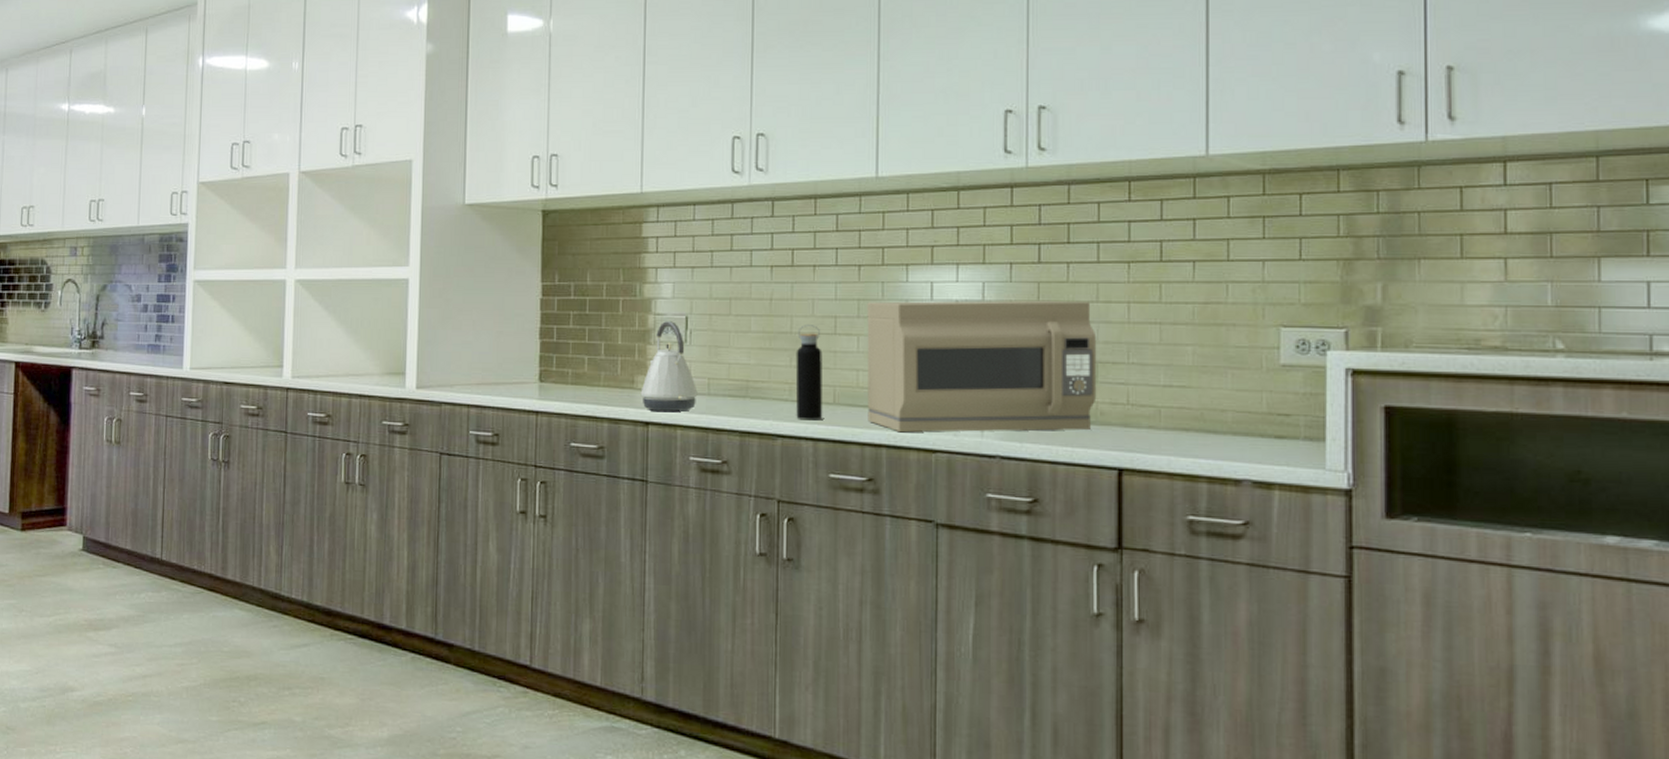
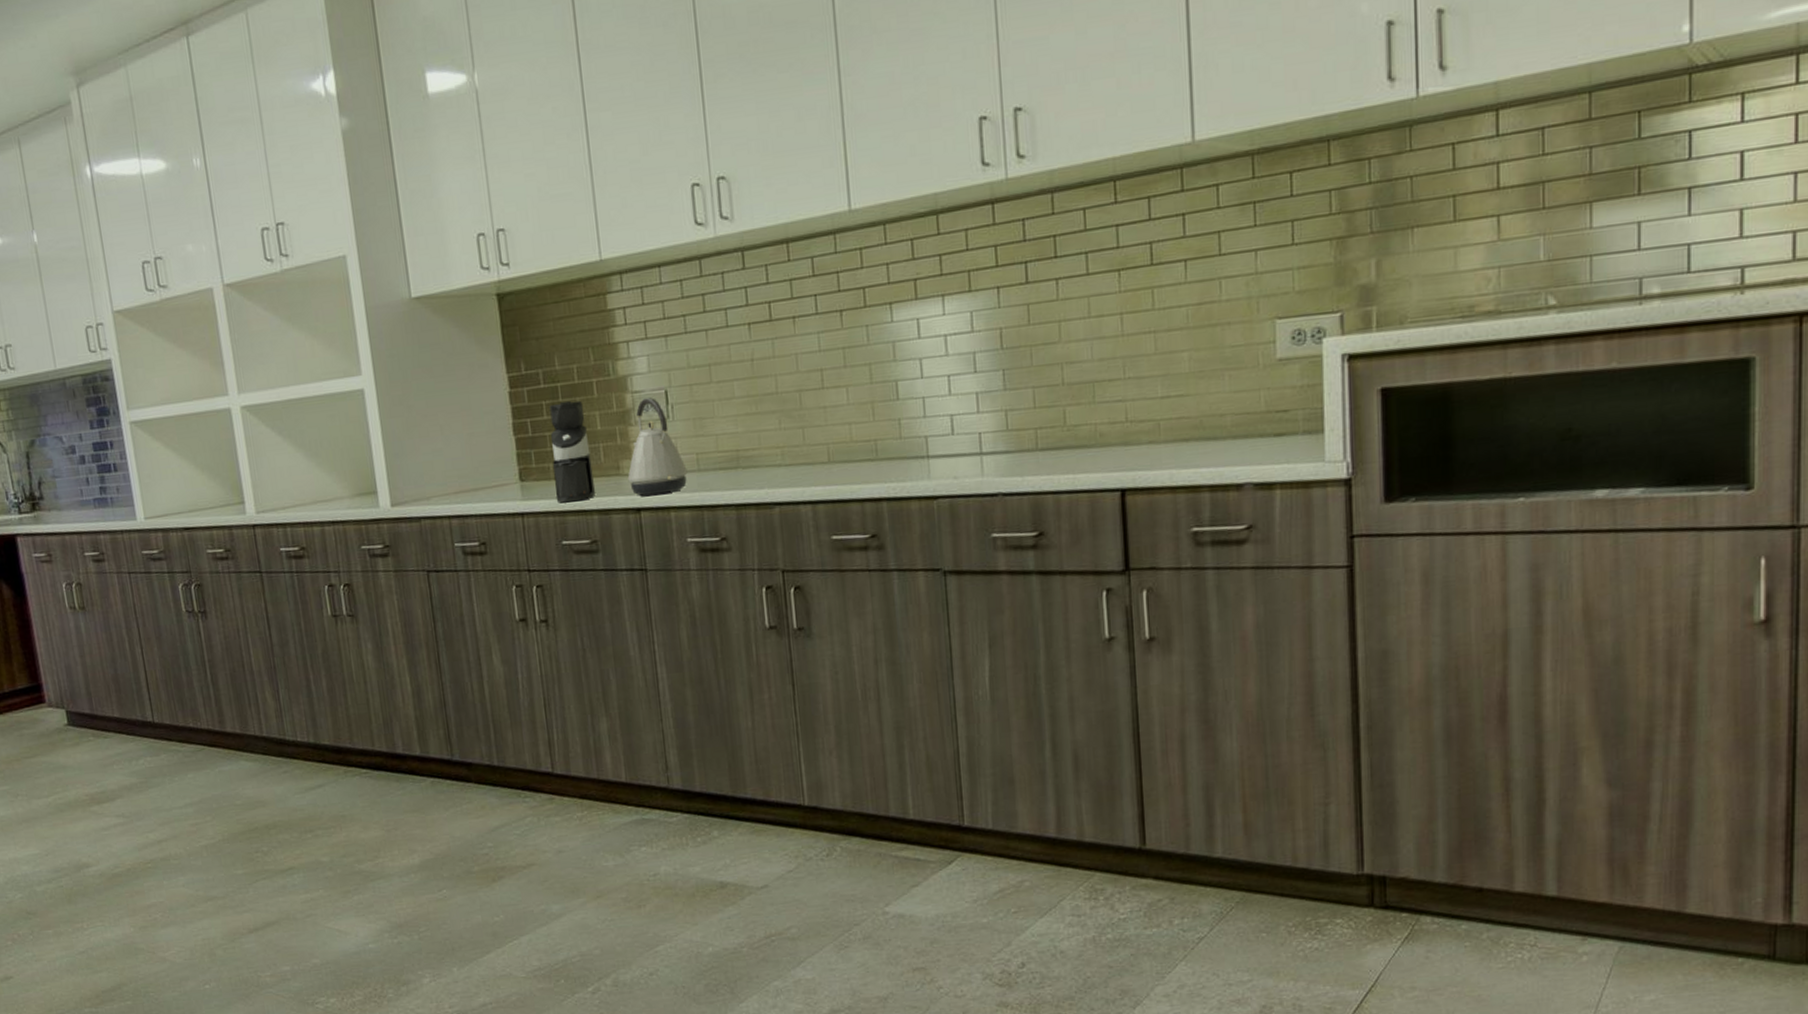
coffee grinder: none [570,315,609,408] -> present [549,400,596,503]
water bottle: present [795,325,823,421] -> none [783,381,819,485]
microwave: present [867,300,1097,433] -> none [853,318,1095,483]

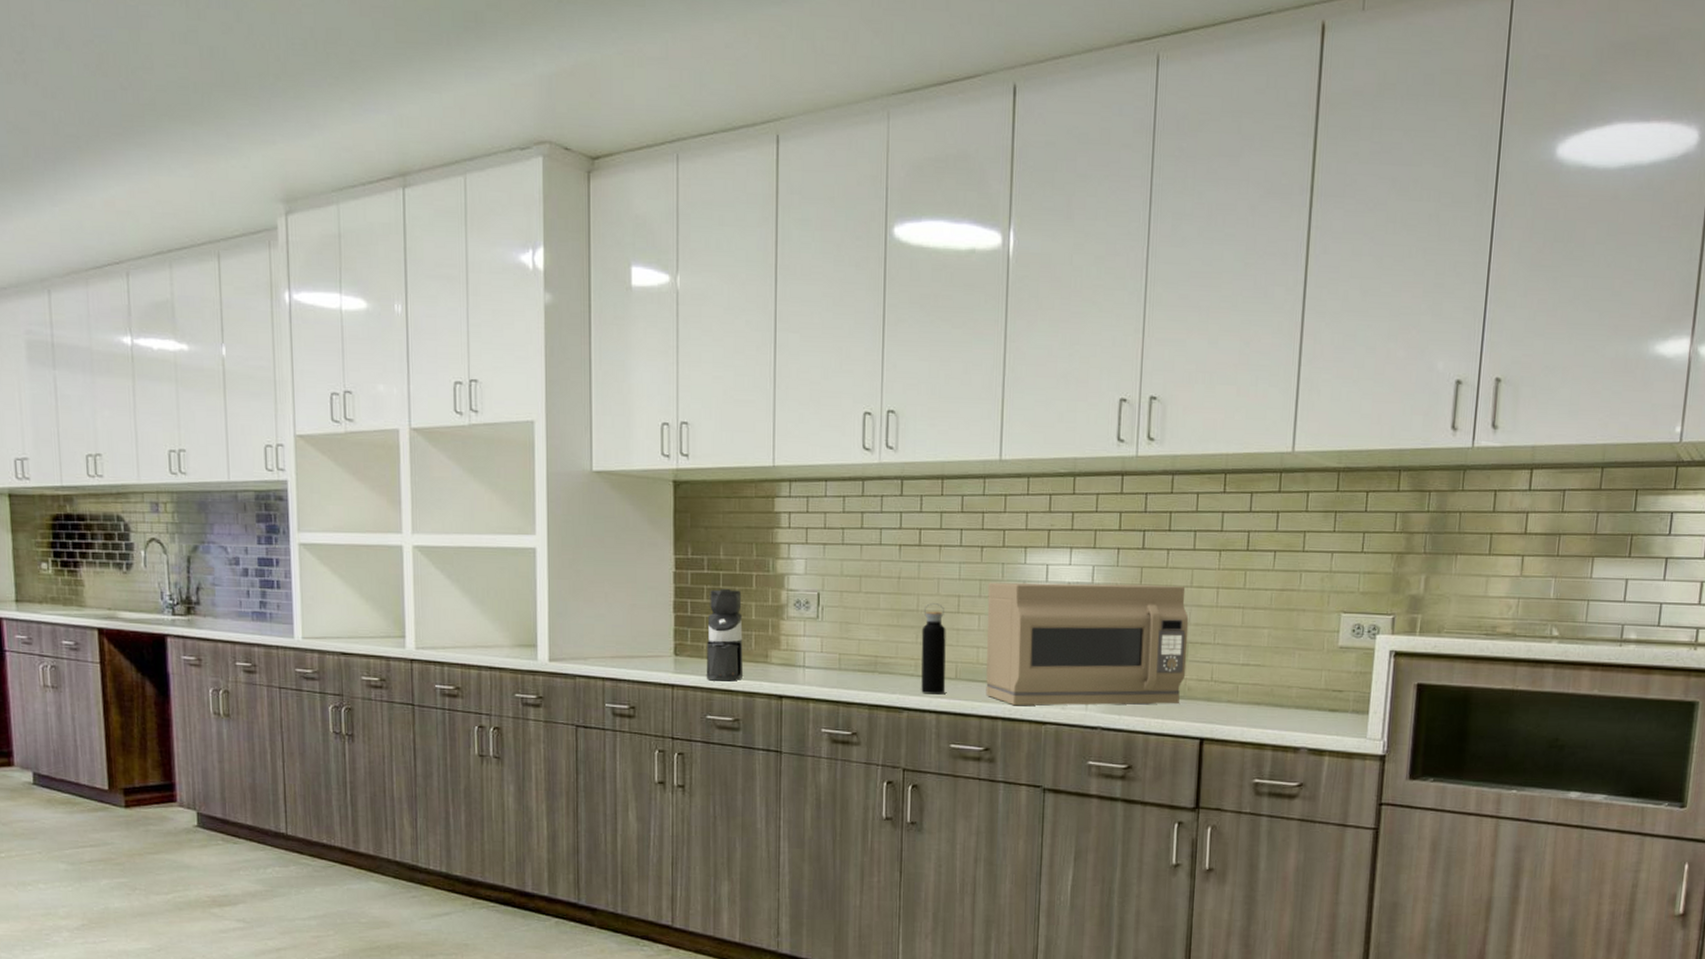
kettle: present [627,397,688,496] -> none [774,597,829,686]
water bottle: none [783,381,819,485] -> present [921,603,946,695]
microwave: none [853,318,1095,483] -> present [986,582,1189,706]

